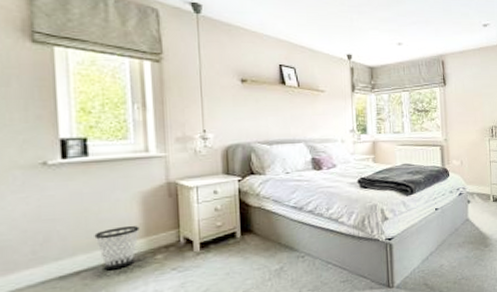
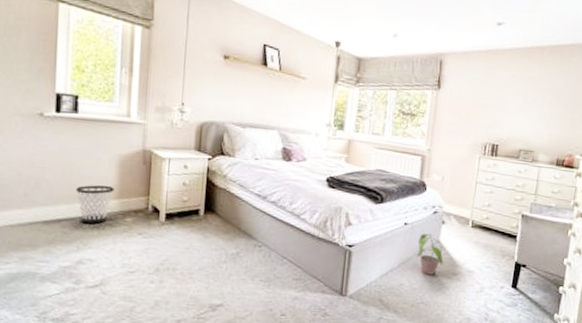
potted plant: none [450,214,475,252] -> present [417,233,443,275]

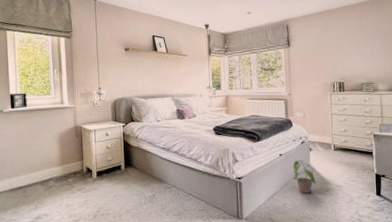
wastebasket: present [75,185,114,223] -> none [30,156,58,187]

